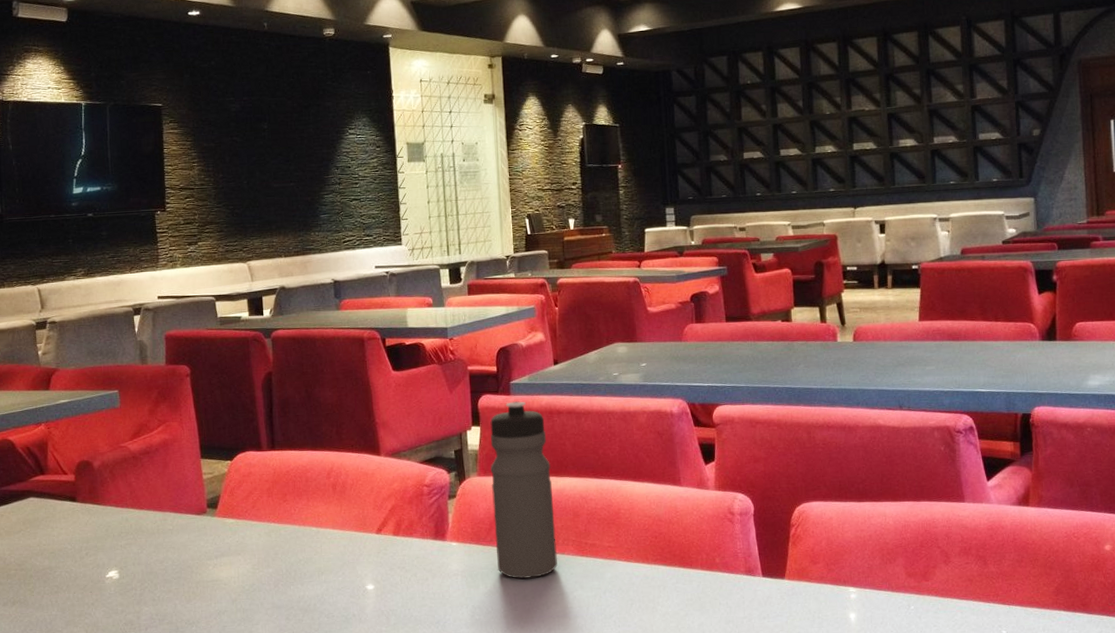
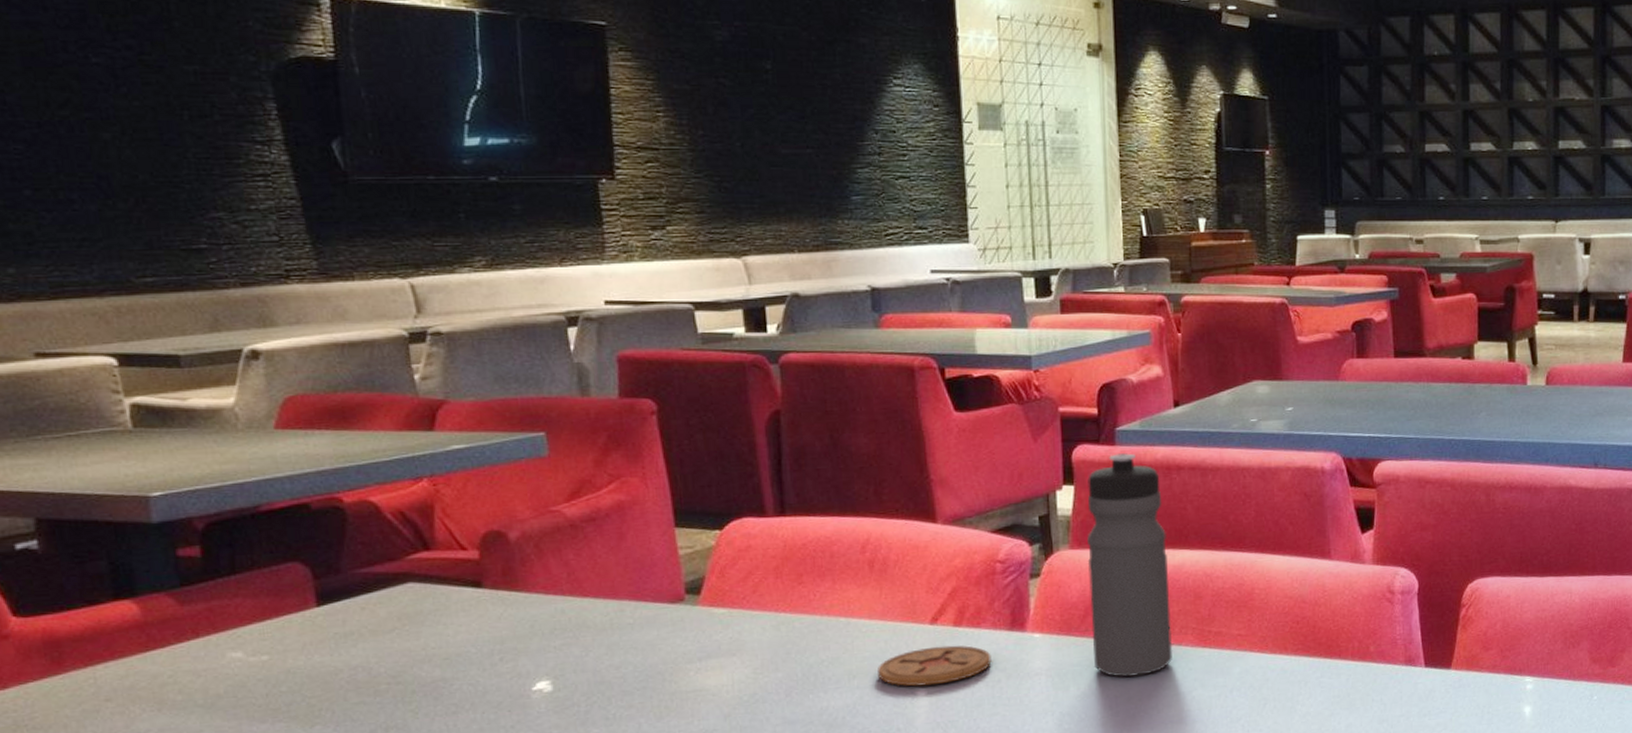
coaster: none [339,550,421,582] -> present [877,645,992,687]

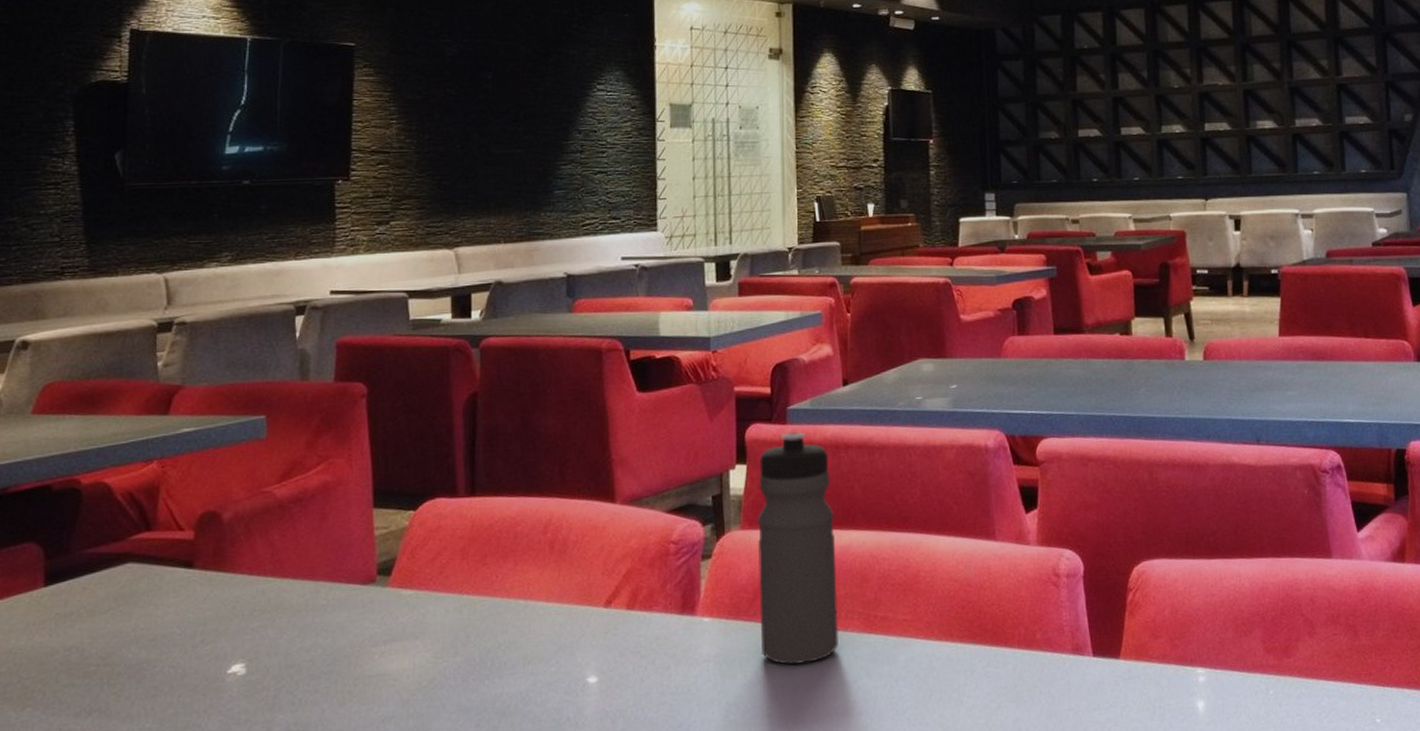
coaster: present [877,645,992,687] -> none [552,629,662,673]

